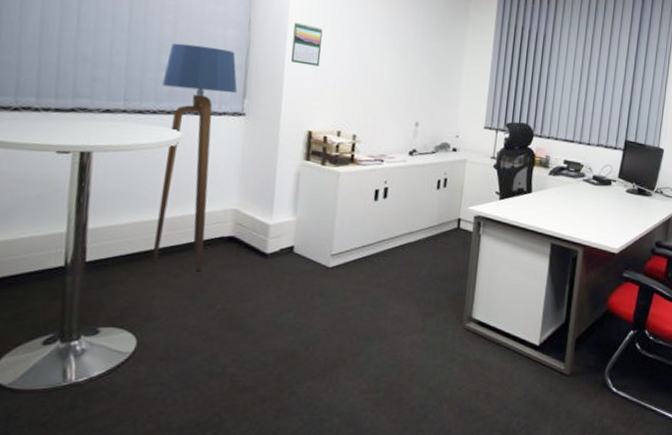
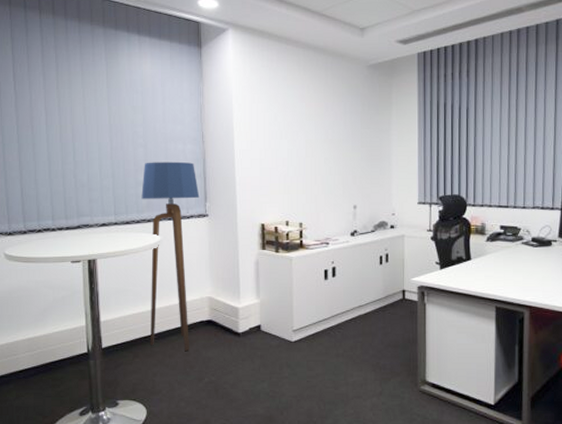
calendar: present [290,22,323,67] -> none [239,130,264,166]

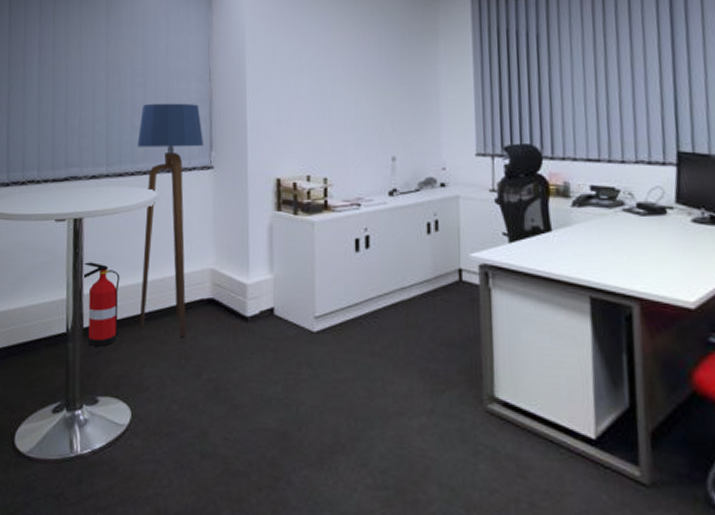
fire extinguisher: none [98,295,134,362] -> present [82,262,120,347]

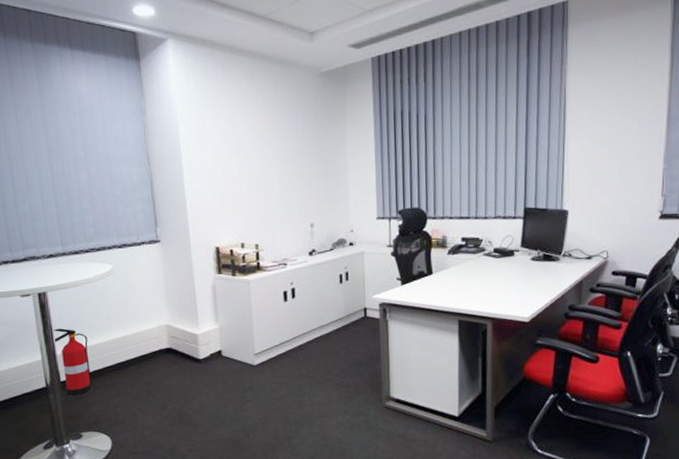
floor lamp: present [137,103,204,337] -> none [88,185,150,380]

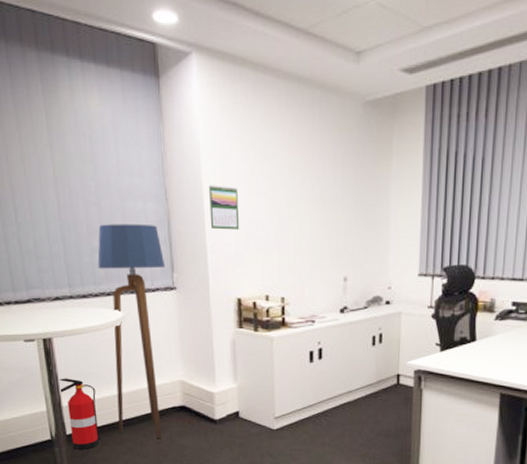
floor lamp: none [88,185,150,380] -> present [97,223,166,438]
calendar: none [187,149,215,188] -> present [209,185,240,230]

